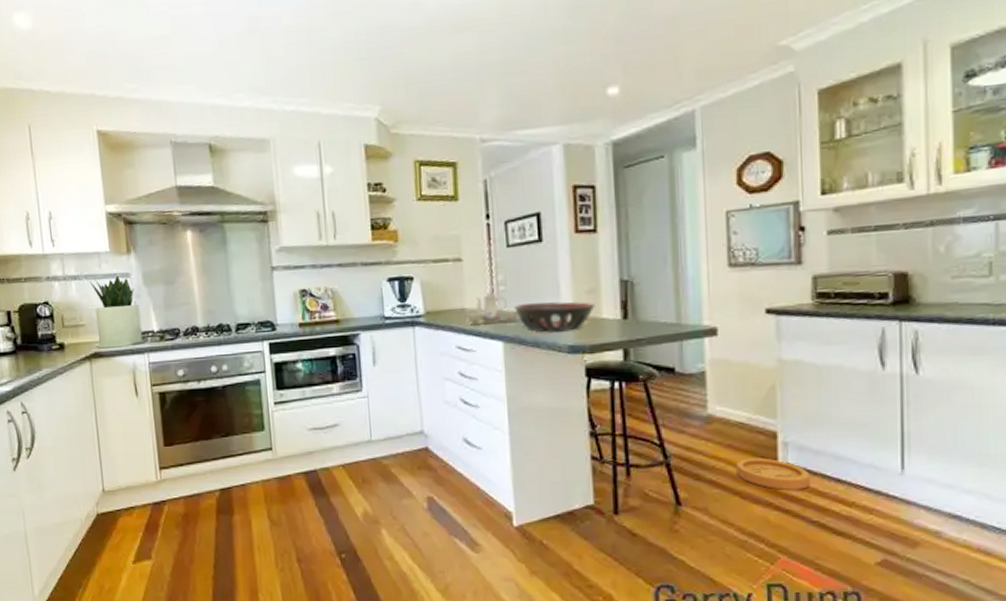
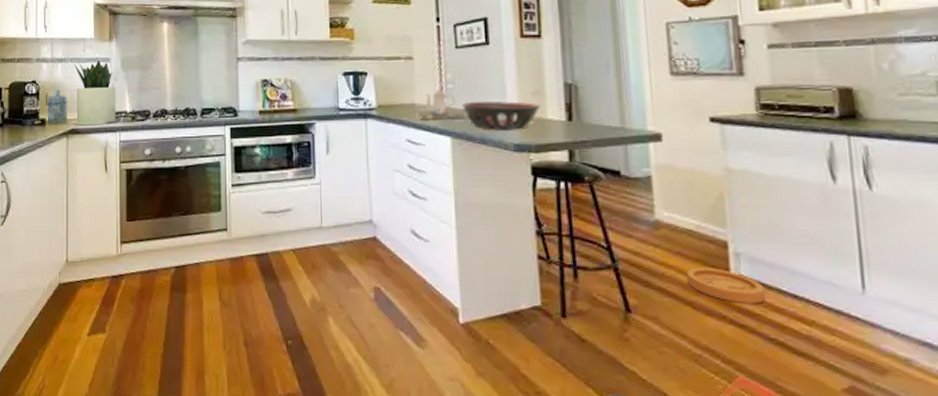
canister: none [63,310,89,350] -> present [47,89,68,125]

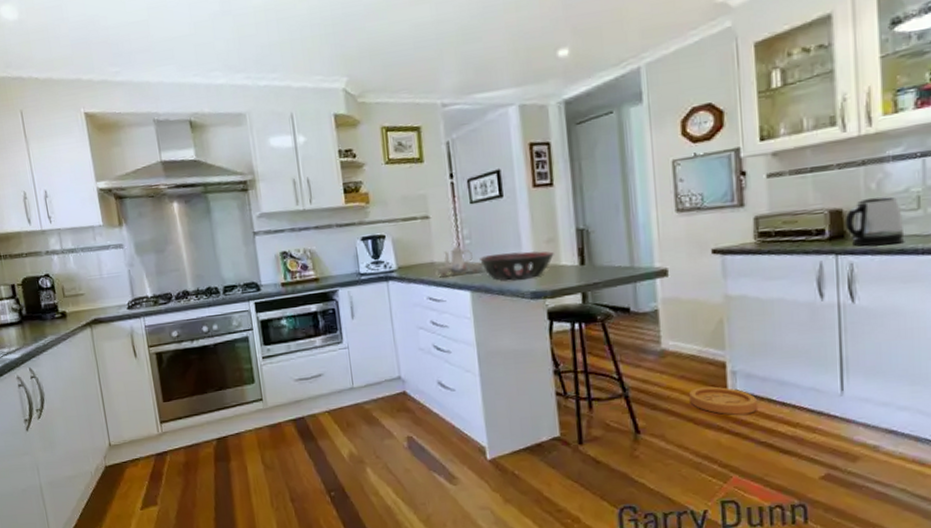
canister: present [47,89,68,125] -> none [64,280,89,317]
planter: present [73,59,120,126] -> none [86,246,143,316]
kettle: none [856,78,926,132] -> present [845,196,905,247]

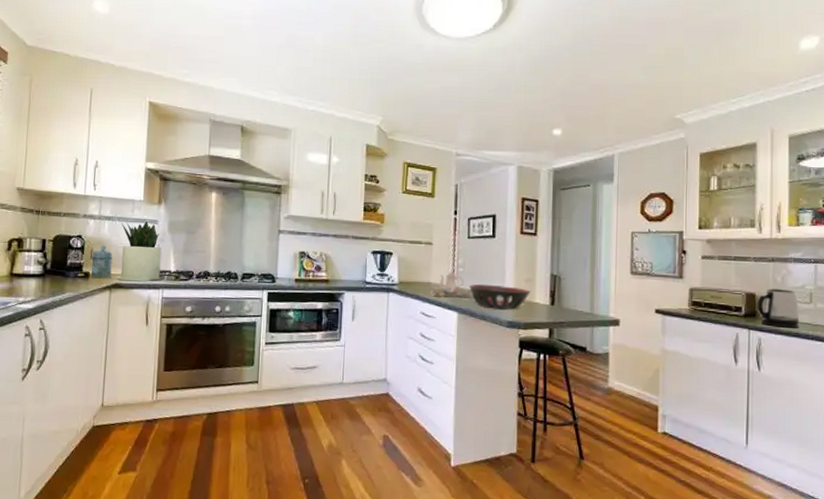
canister: none [64,280,89,317] -> present [91,245,114,279]
planter: none [86,246,143,316] -> present [117,220,164,282]
pet bowl: present [689,386,757,415] -> none [627,425,680,454]

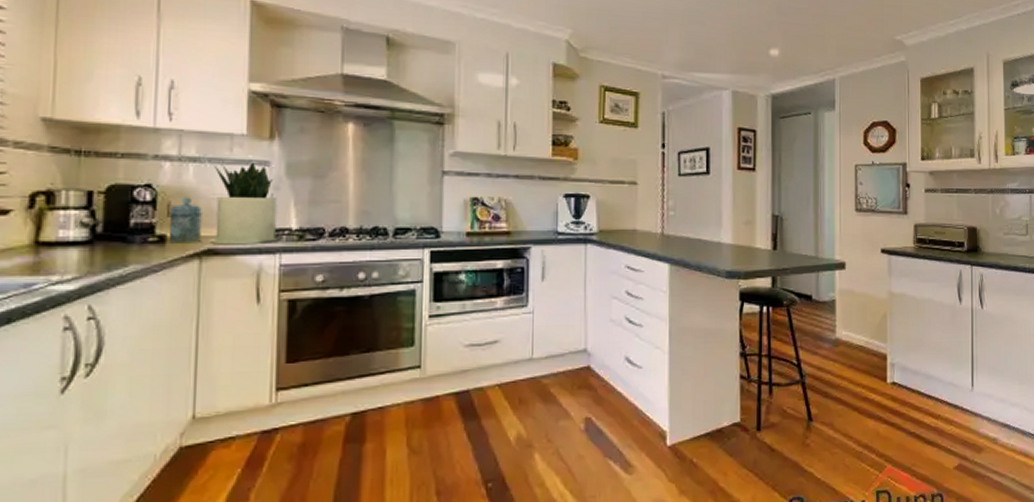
tea set: present [429,270,473,298] -> none [635,214,686,247]
decorative bowl: present [469,283,531,310] -> none [682,229,750,258]
kettle: present [757,288,800,329] -> none [978,220,1018,263]

